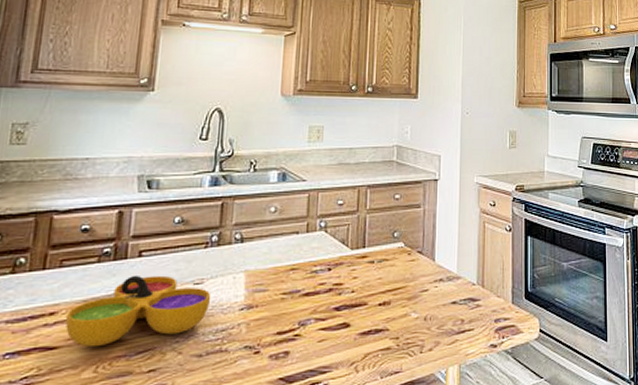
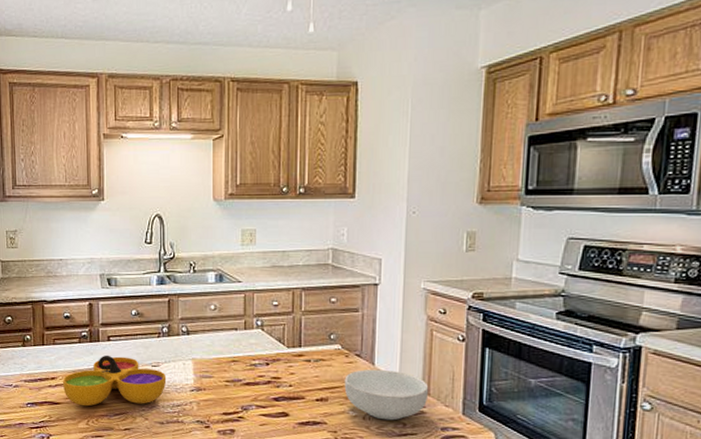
cereal bowl: none [406,264,483,319] -> present [344,369,429,421]

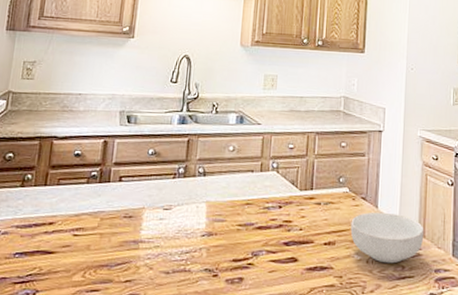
decorative bowl: present [62,355,167,407] -> none [60,196,178,256]

